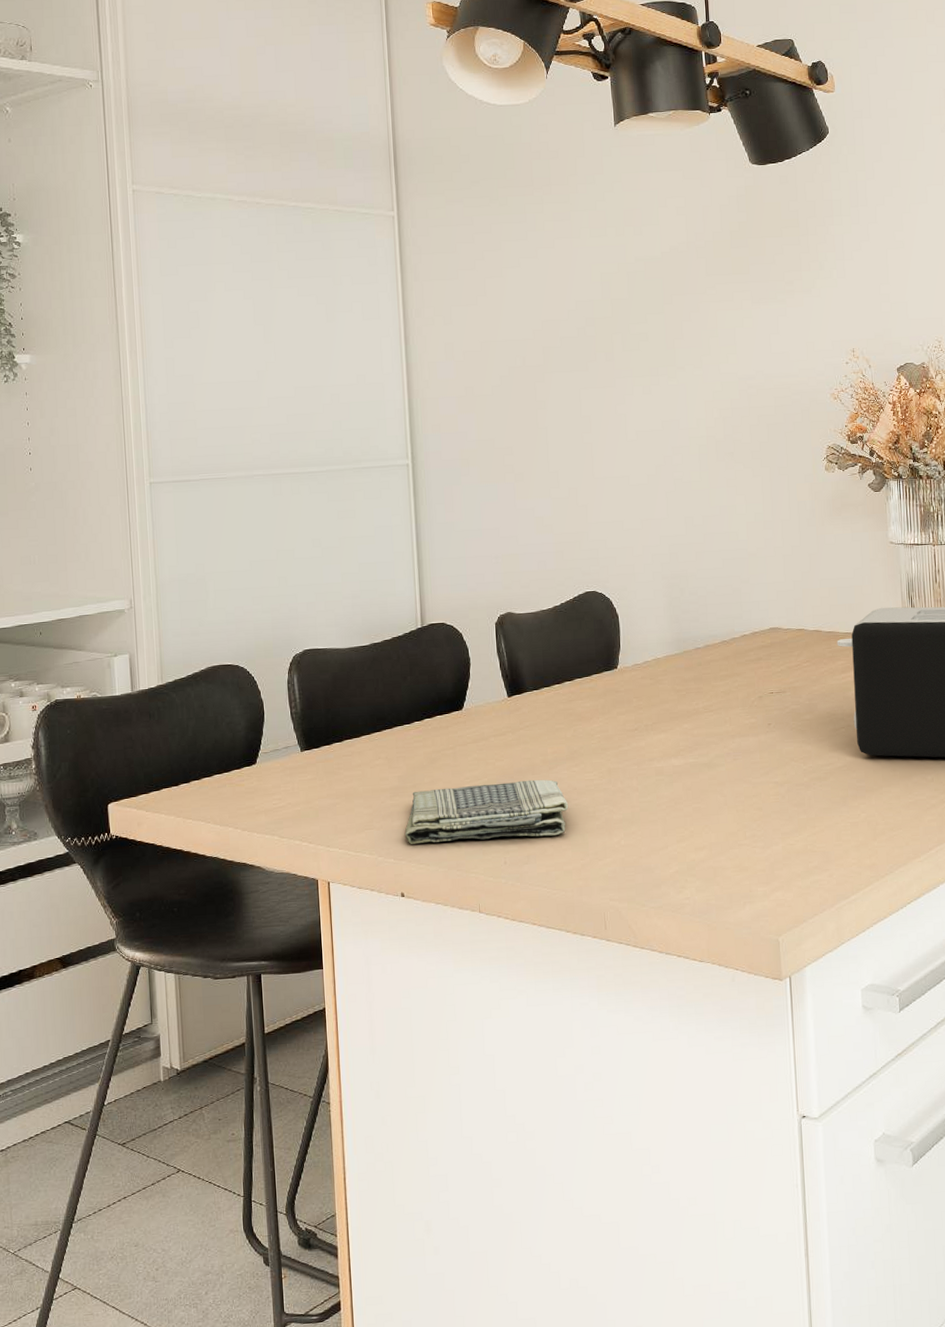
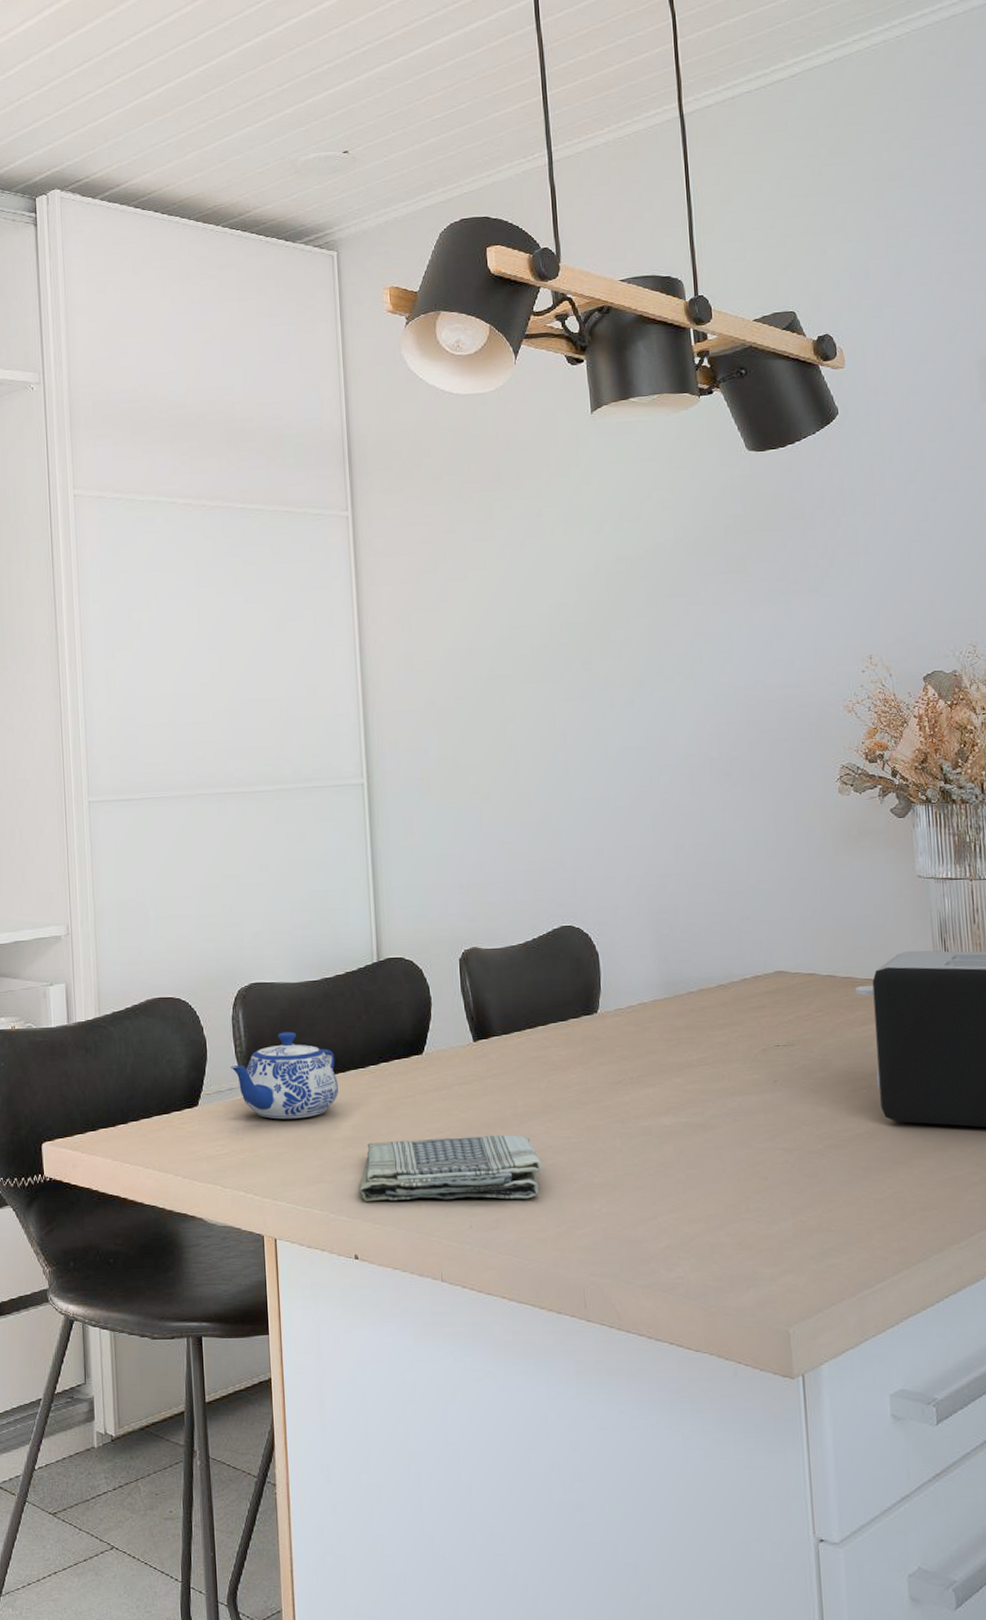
teapot: none [286,693,387,773] -> present [231,1032,339,1119]

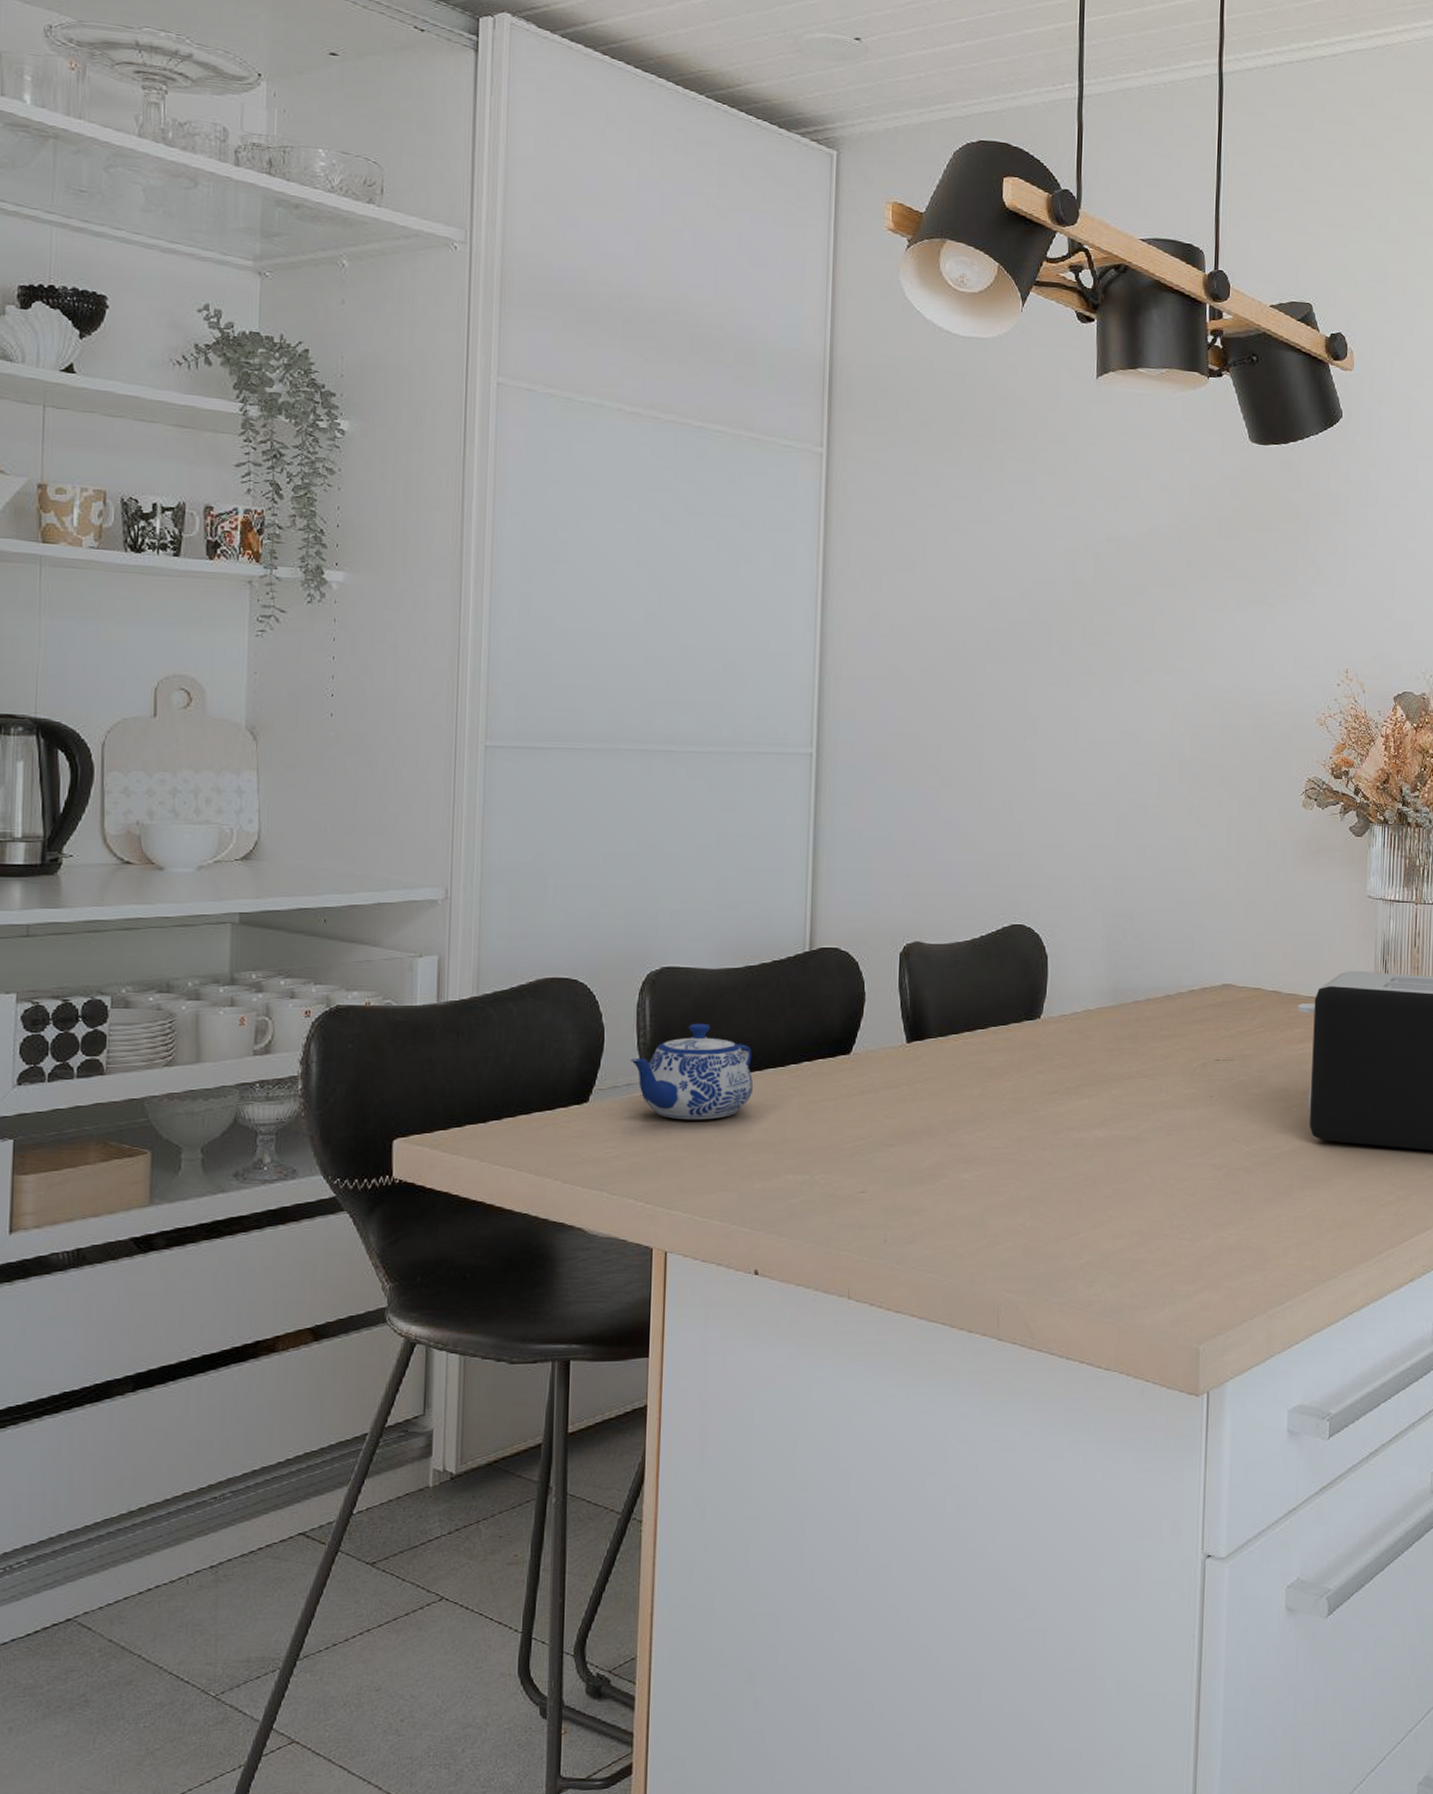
dish towel: present [359,1134,543,1202] -> none [766,1143,968,1213]

